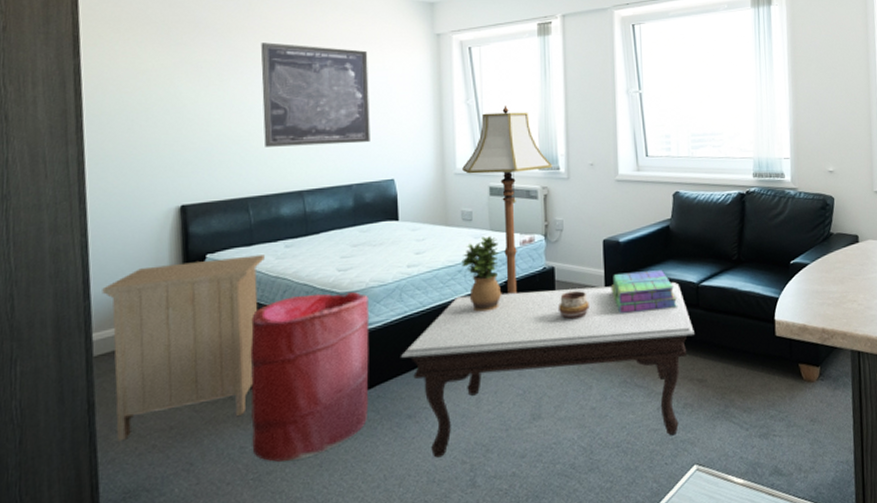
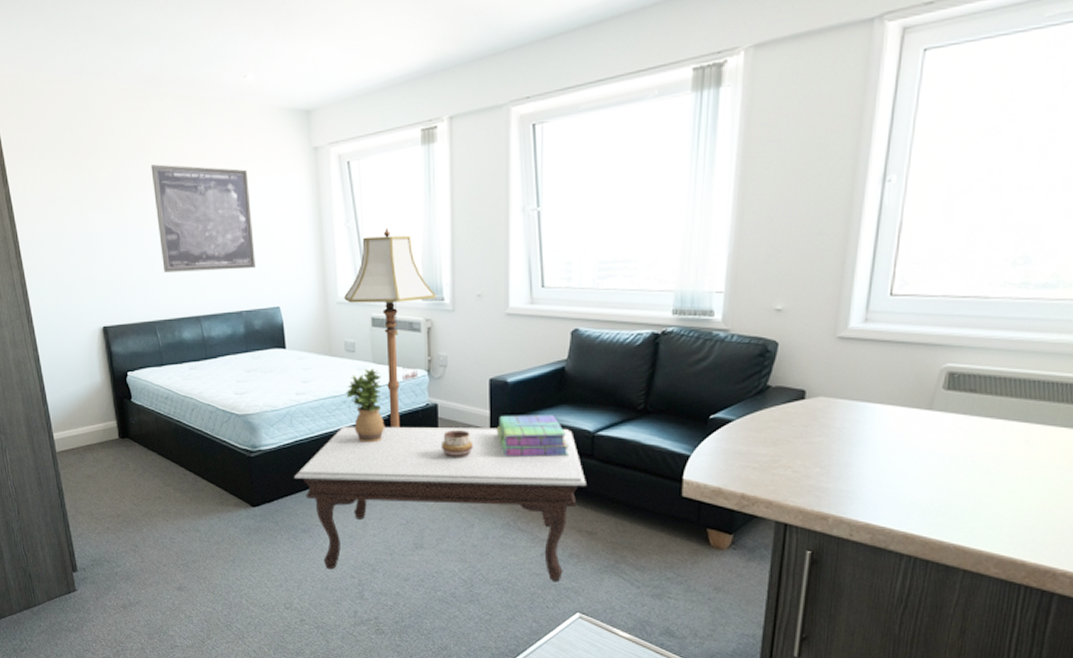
nightstand: present [102,255,265,442] -> none [55,375,175,521]
laundry hamper: present [250,292,370,462] -> none [168,414,269,554]

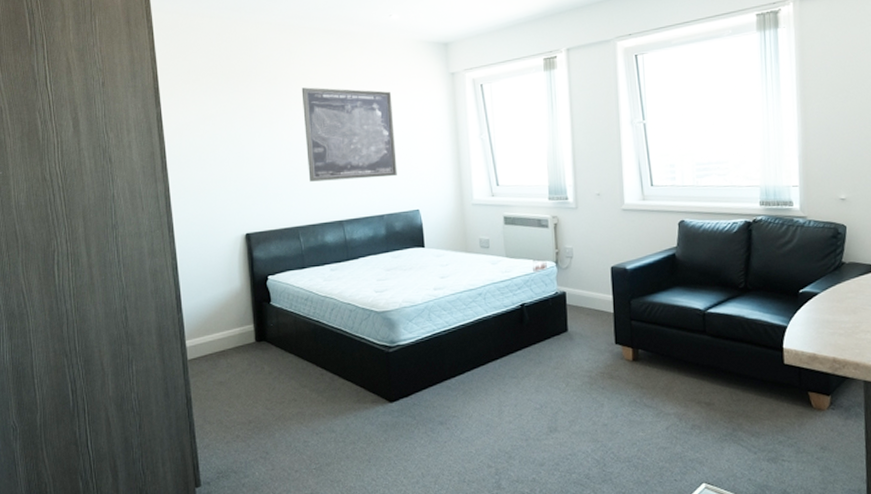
coffee table: present [294,426,586,581] -> none [432,308,702,461]
floor lamp: present [344,228,437,428] -> none [479,139,561,316]
potted plant: present [346,369,385,443] -> none [481,262,519,332]
decorative bowl: present [440,430,473,457] -> none [570,315,599,341]
stack of books: present [496,415,569,458] -> none [619,297,684,338]

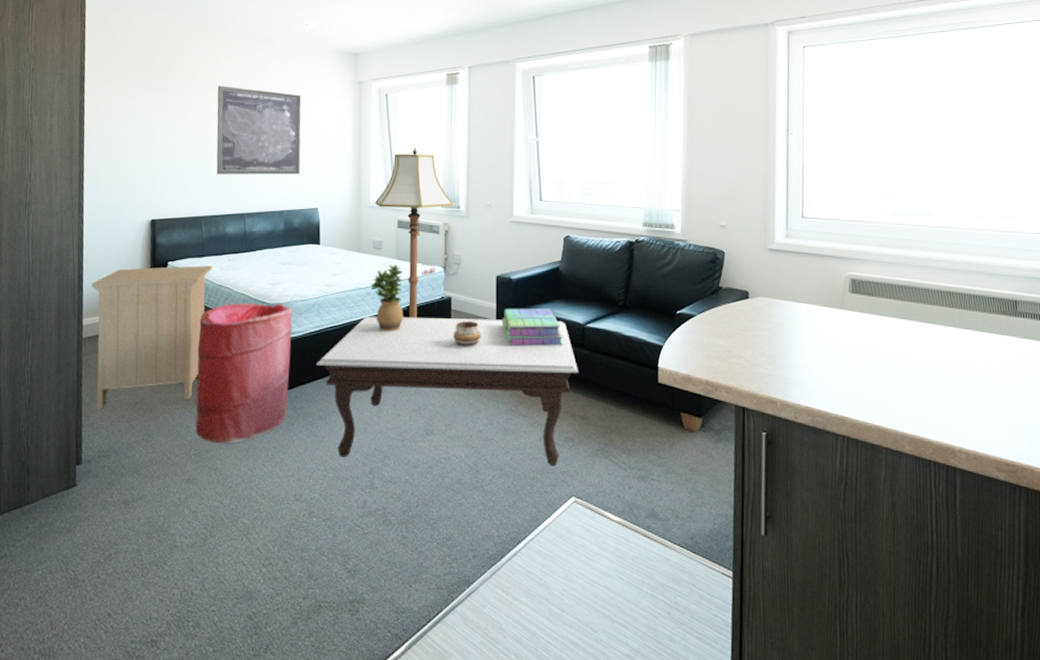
nightstand: none [190,277,315,431] -> present [91,265,212,410]
laundry hamper: none [307,311,406,455] -> present [195,303,293,443]
coffee table: none [432,308,702,461] -> present [316,316,578,465]
floor lamp: none [479,139,561,316] -> present [375,148,454,318]
potted plant: none [481,262,519,332] -> present [371,264,404,332]
decorative bowl: none [570,315,599,341] -> present [452,321,481,346]
stack of books: none [619,297,684,338] -> present [501,308,563,347]

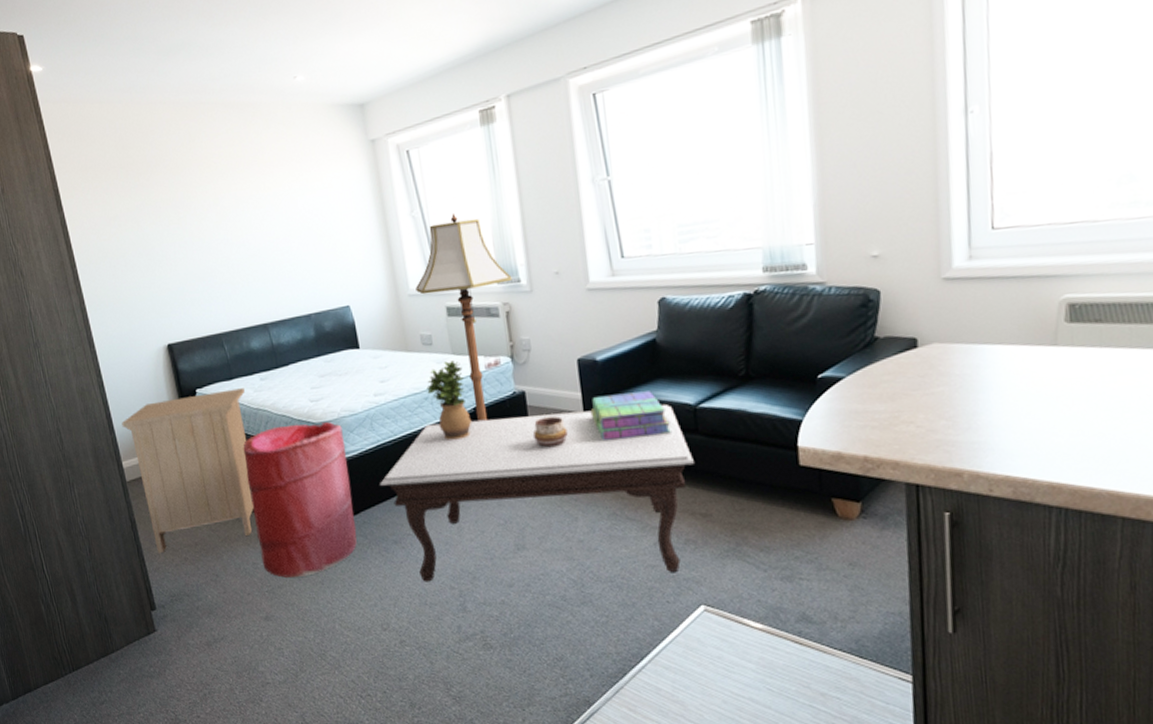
wall art: present [216,86,302,175] -> none [206,169,321,282]

